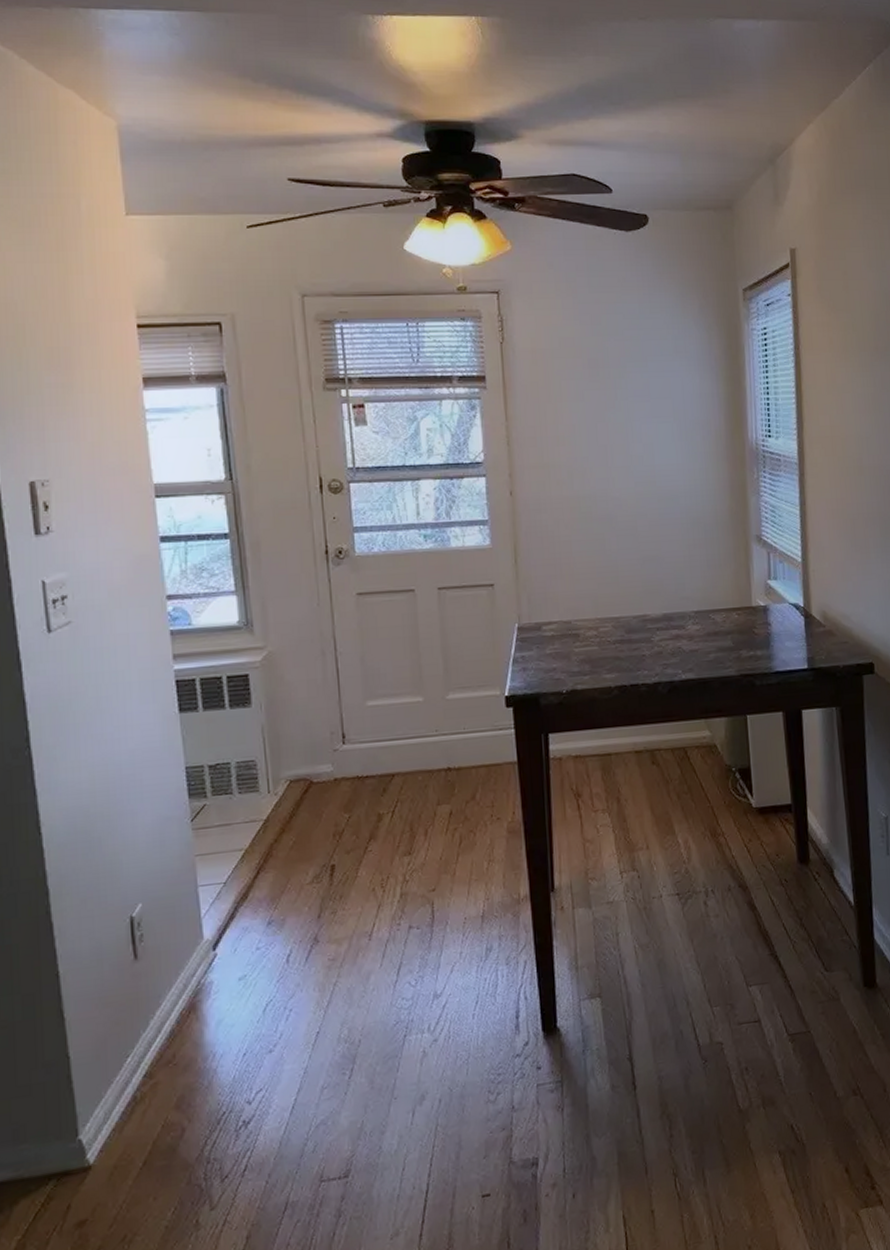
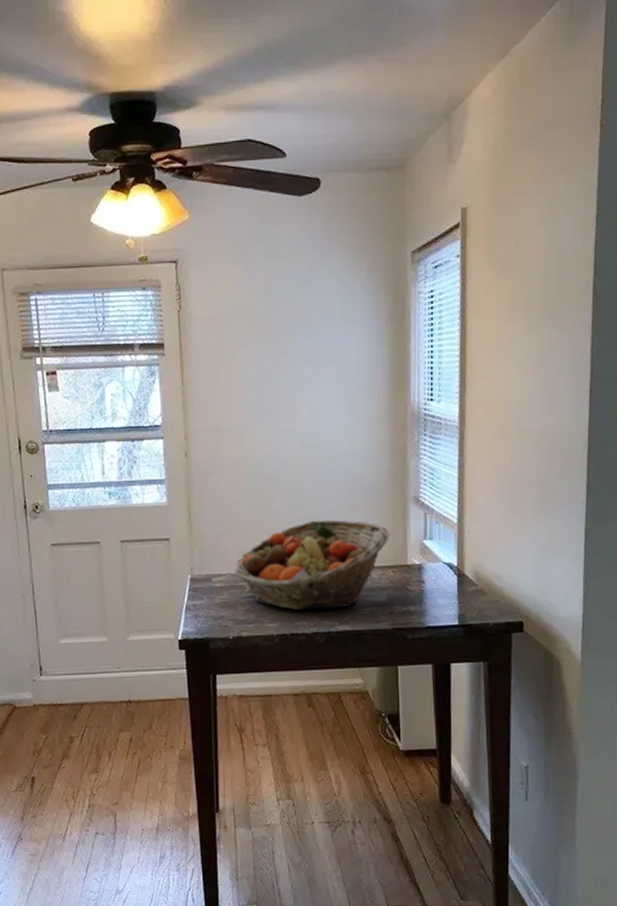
fruit basket: none [567,560,733,659] -> present [234,519,390,611]

